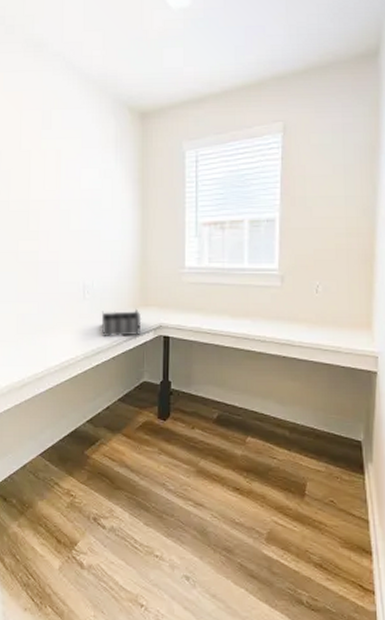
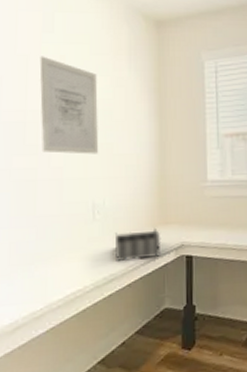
wall art: none [40,151,88,240] -> present [39,56,98,154]

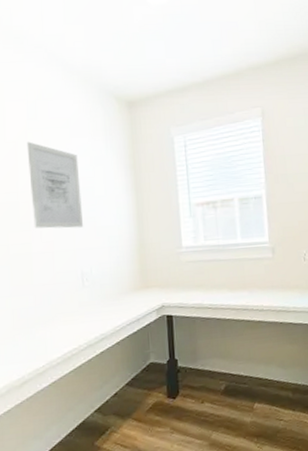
desk organizer: present [116,227,161,262] -> none [103,291,144,323]

